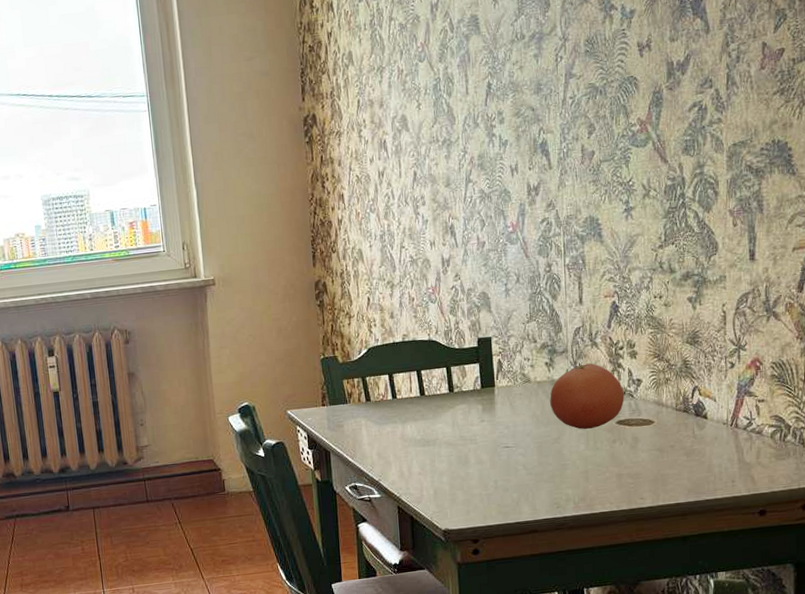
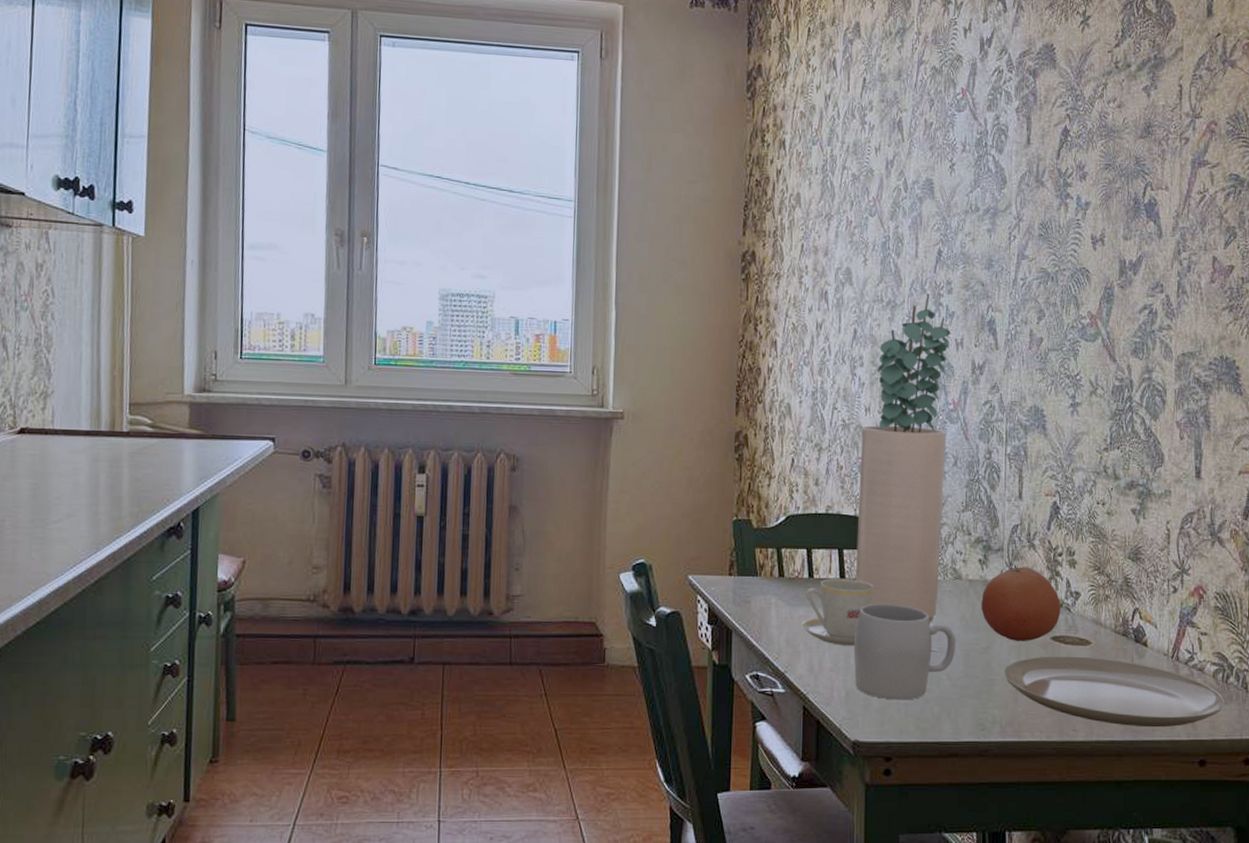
teacup: none [389,395,452,453] -> present [801,579,874,646]
vase: none [428,126,510,423] -> present [856,293,951,622]
mug: none [437,411,530,492] -> present [853,603,956,700]
plate: none [574,434,783,489] -> present [1004,656,1225,728]

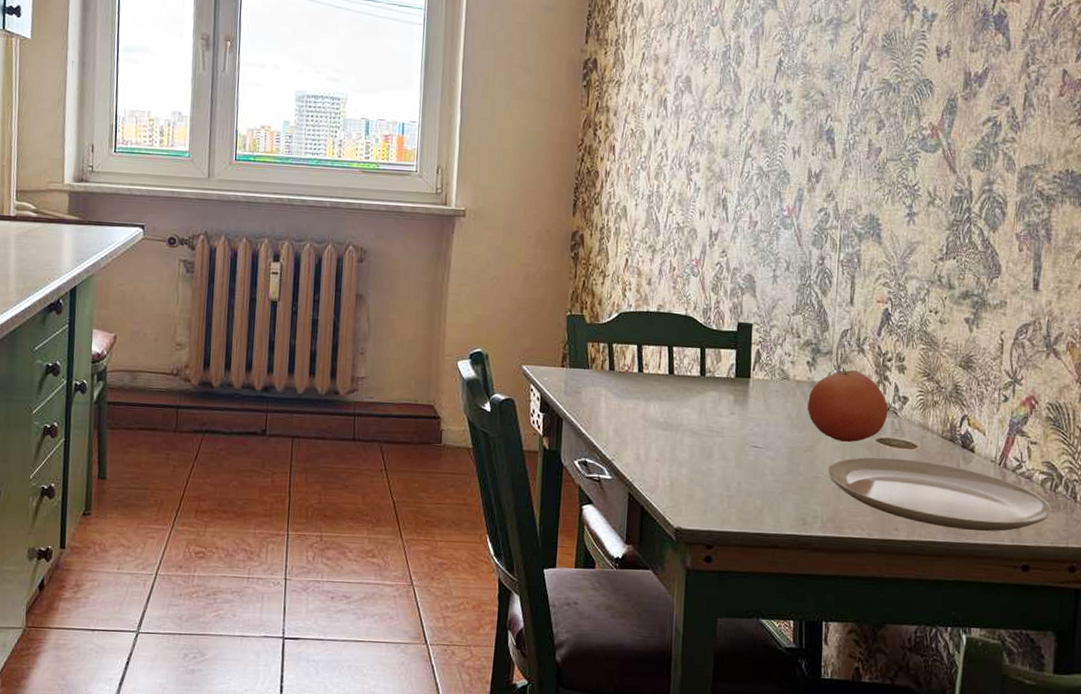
teacup: present [801,579,874,646] -> none [629,374,702,438]
mug: present [853,603,956,700] -> none [679,399,781,492]
vase: present [856,293,951,622] -> none [684,102,788,420]

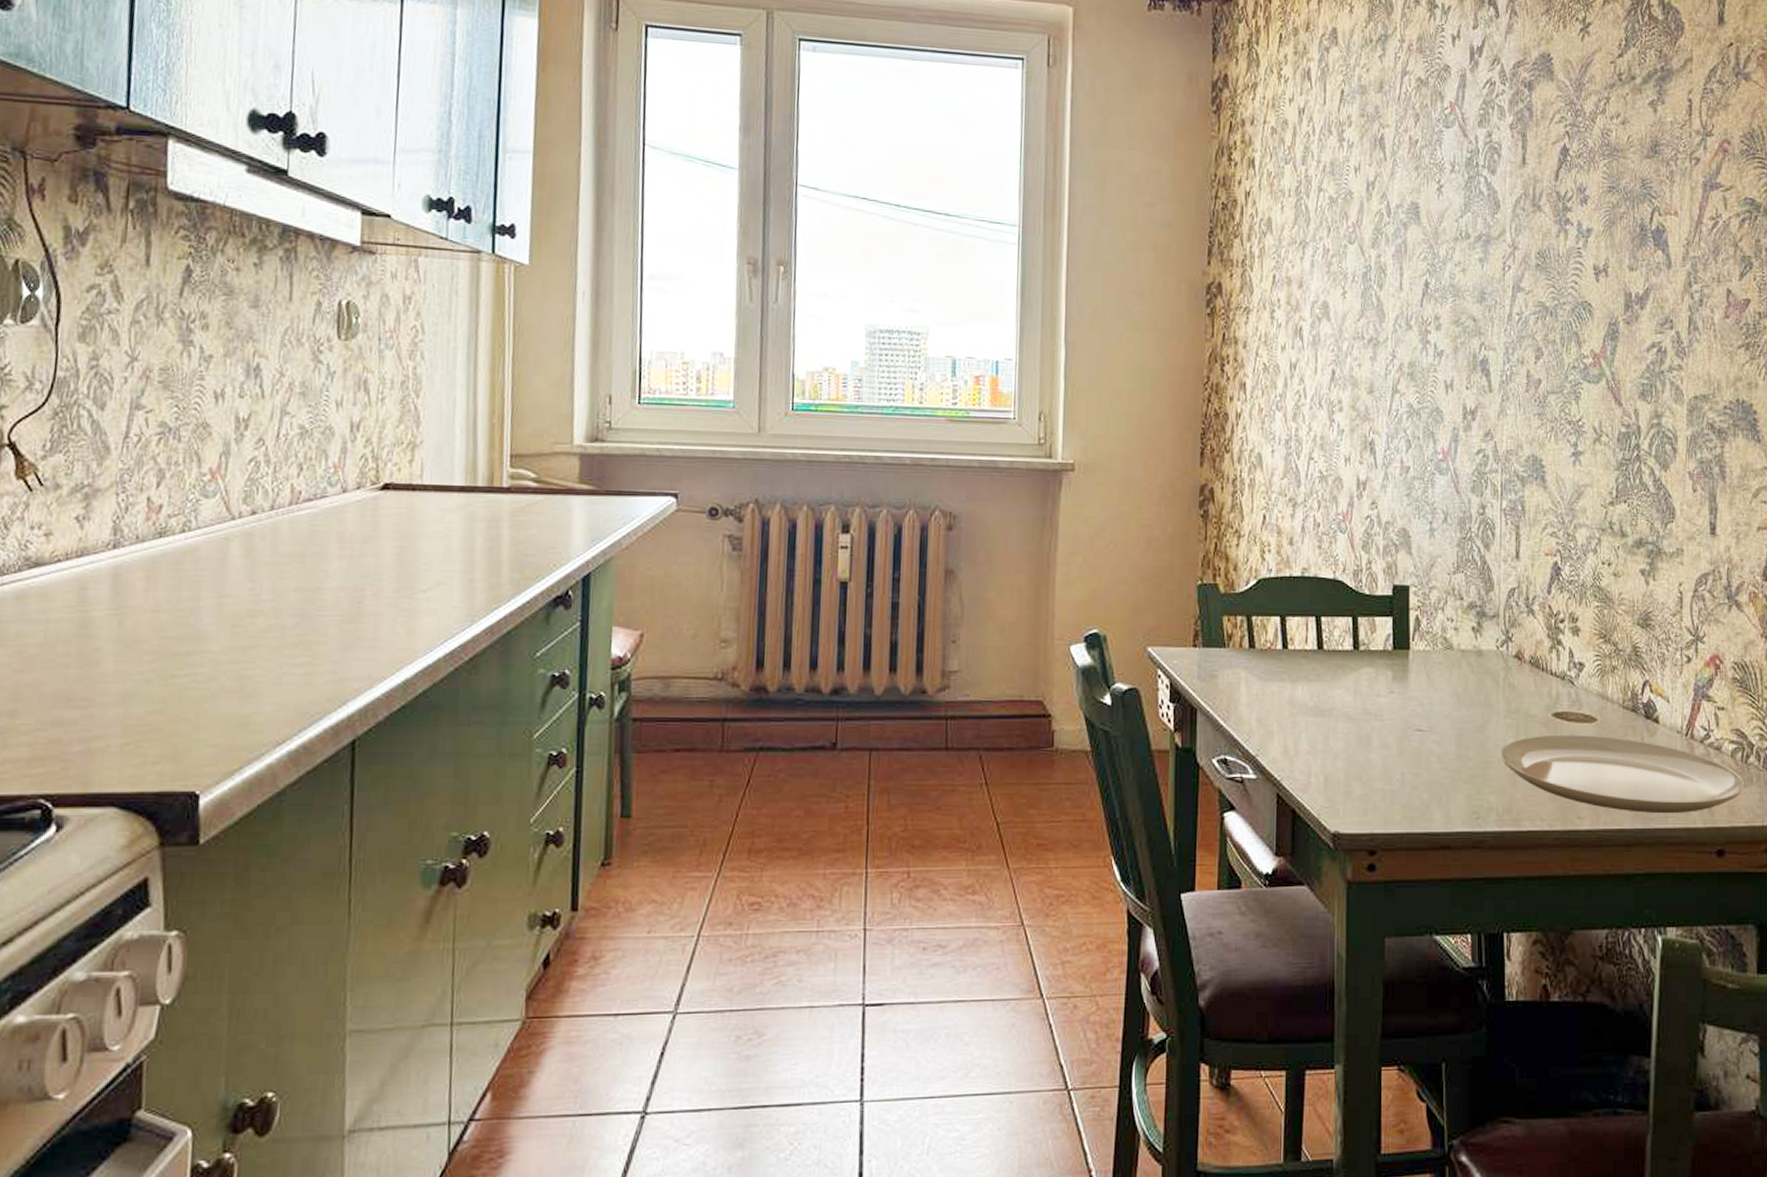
fruit: present [807,370,888,442] -> none [1475,635,1563,718]

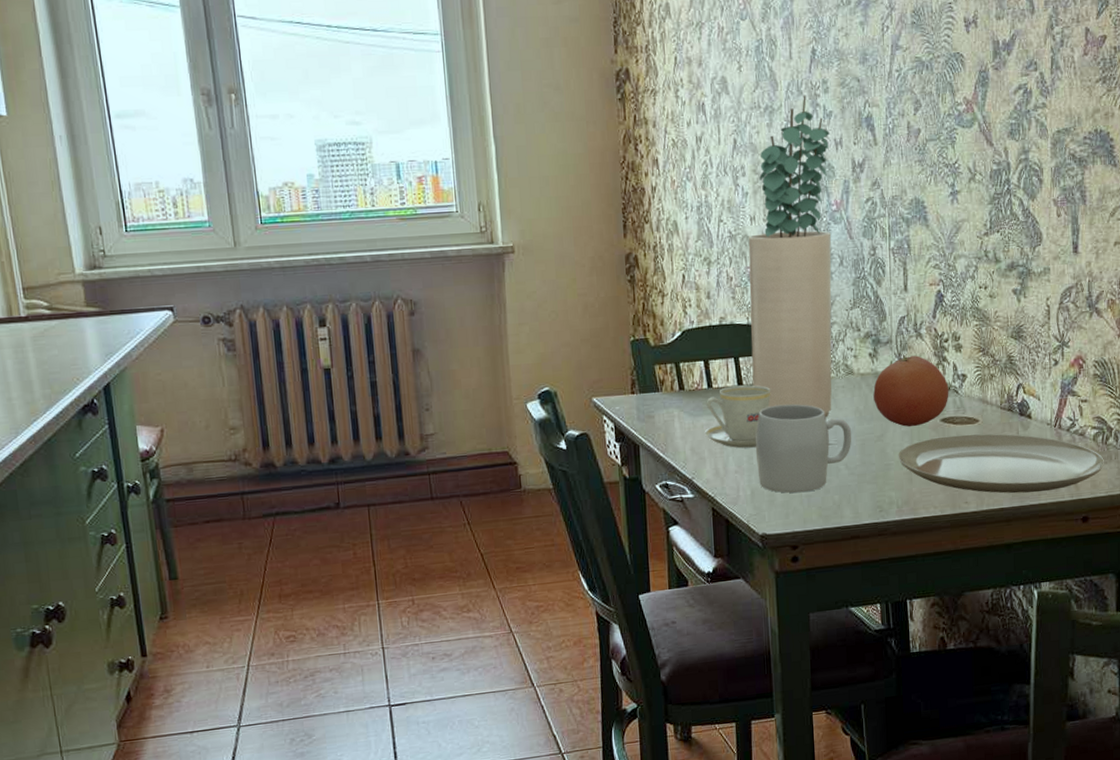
teacup: none [1274,650,1356,725] -> present [704,385,771,449]
mug: none [1333,677,1448,786] -> present [755,404,852,493]
vase: none [1335,330,1440,698] -> present [748,95,832,418]
fruit: none [1475,635,1563,718] -> present [873,355,949,427]

